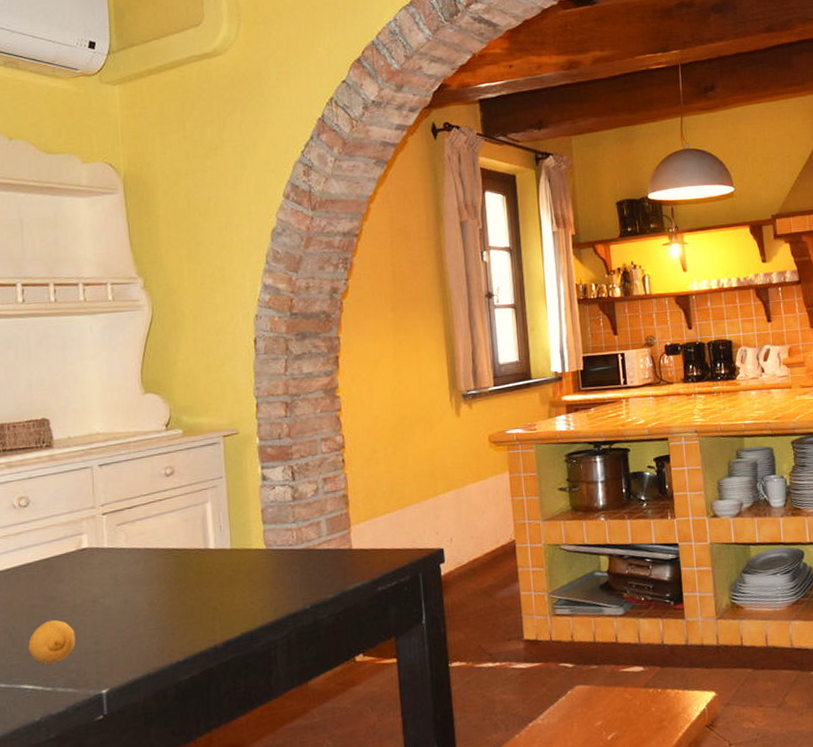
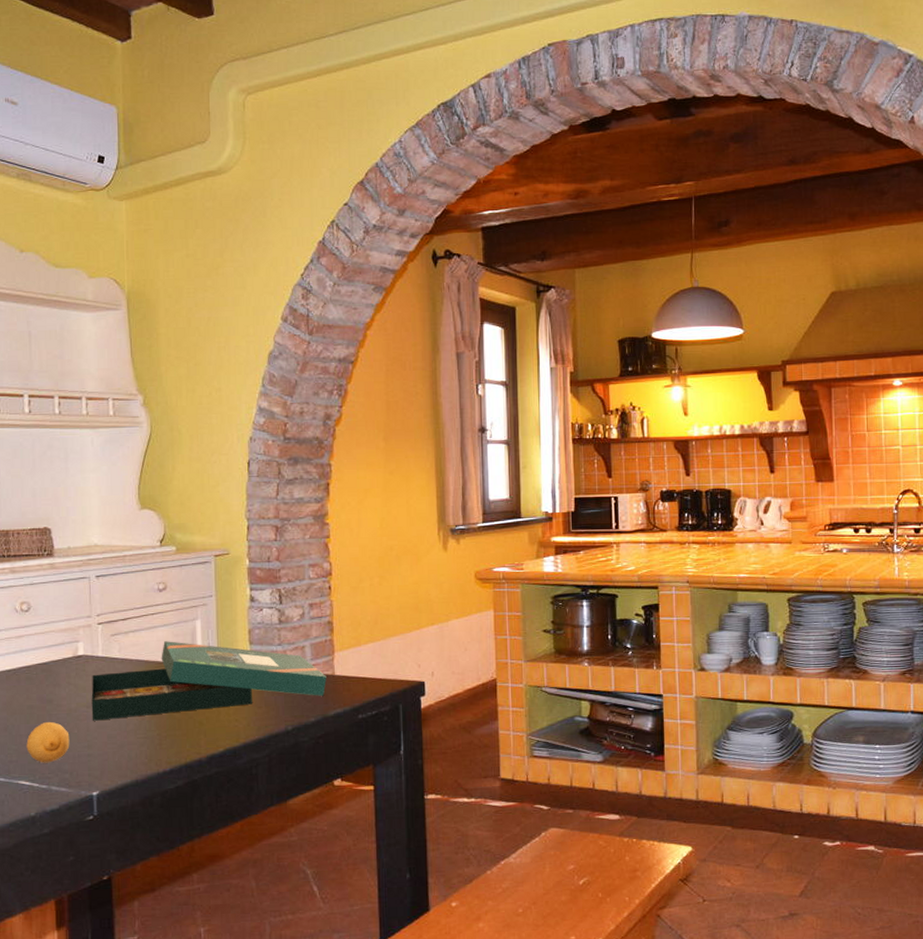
board game: none [97,526,344,616] -> present [91,641,327,721]

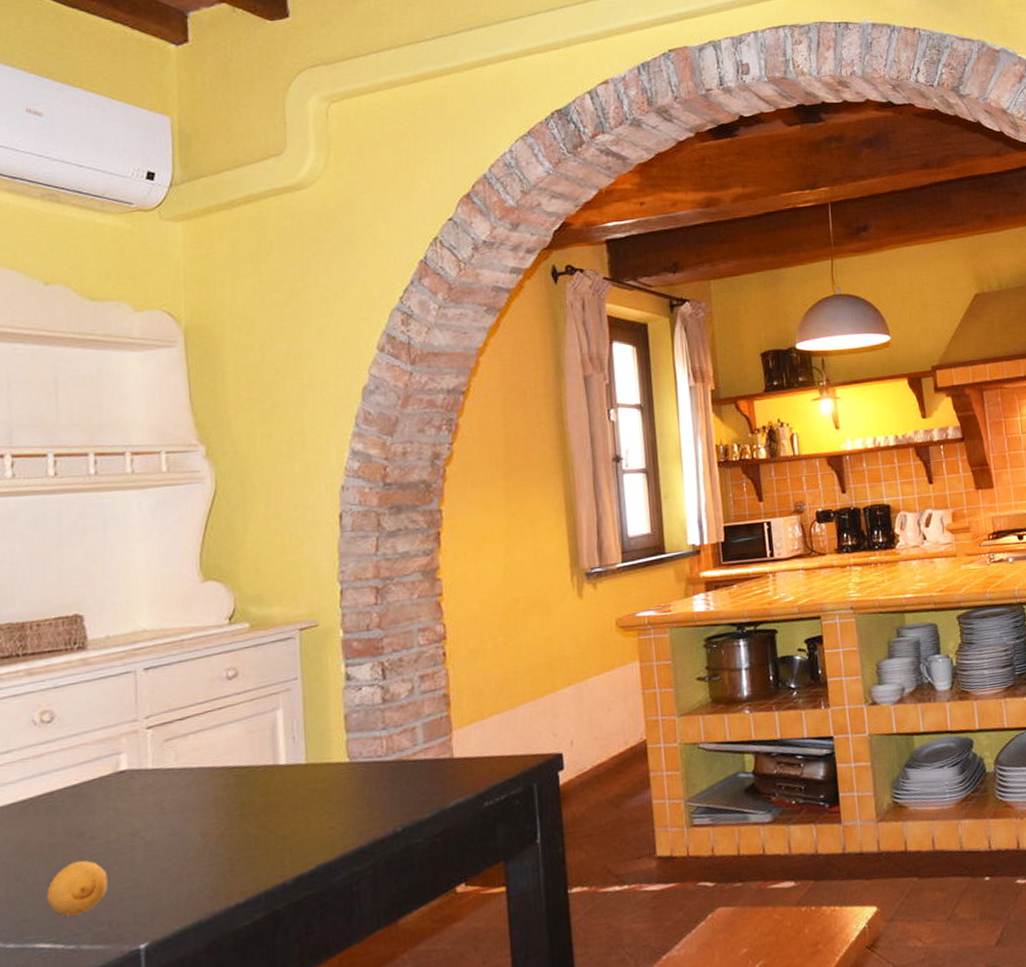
board game: present [91,641,327,721] -> none [137,738,444,852]

